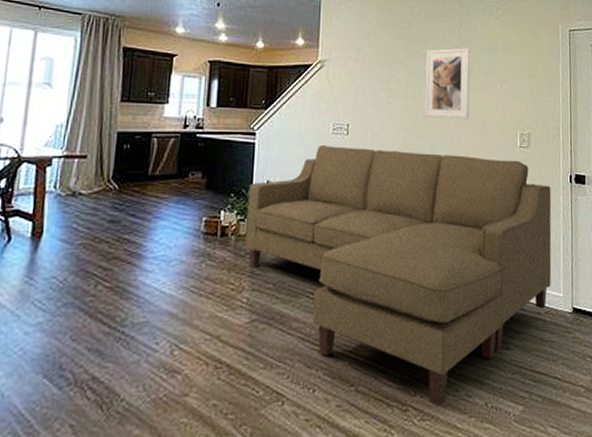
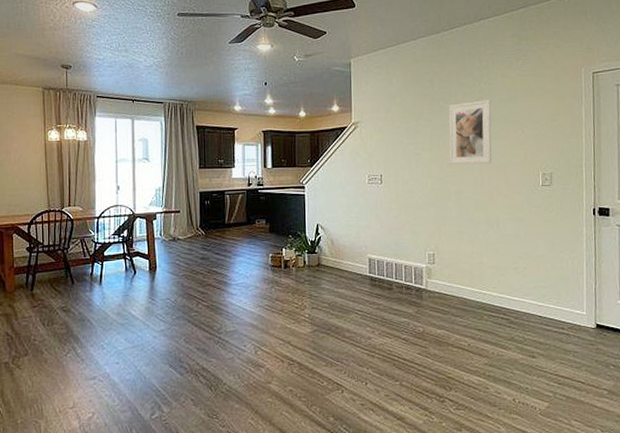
sofa: present [244,144,552,407] -> none [302,193,575,400]

